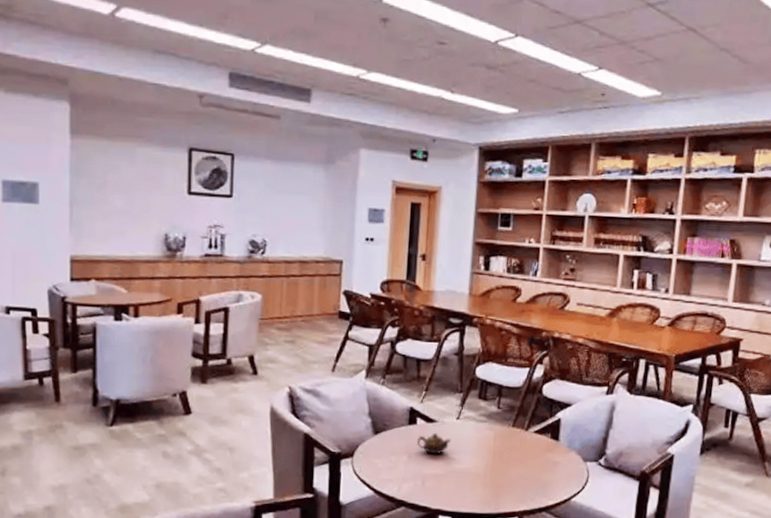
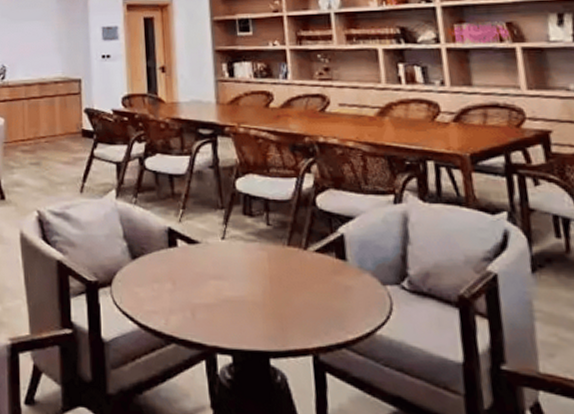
teapot: present [416,432,452,454] -> none [179,255,220,280]

